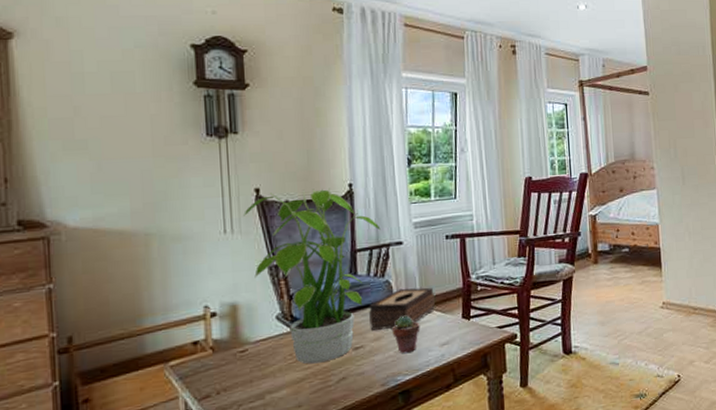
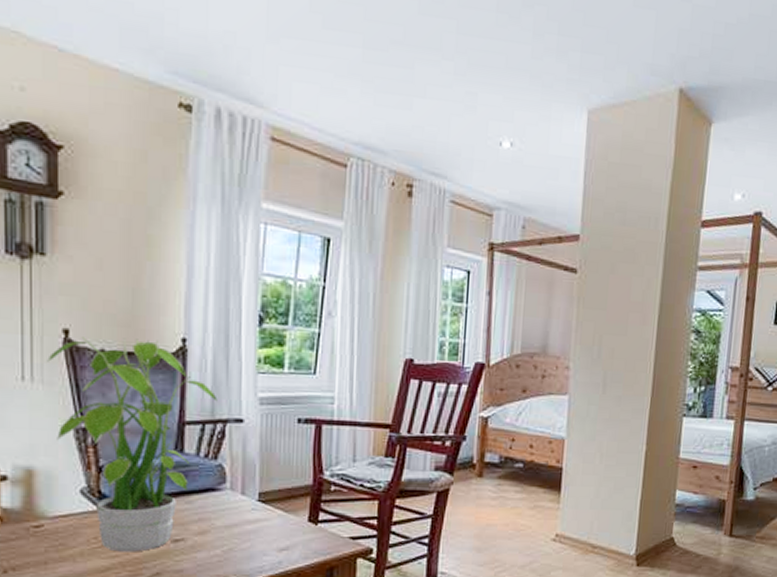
tissue box: present [369,287,435,330] -> none [194,476,277,524]
potted succulent: present [392,316,420,354] -> none [221,510,256,555]

